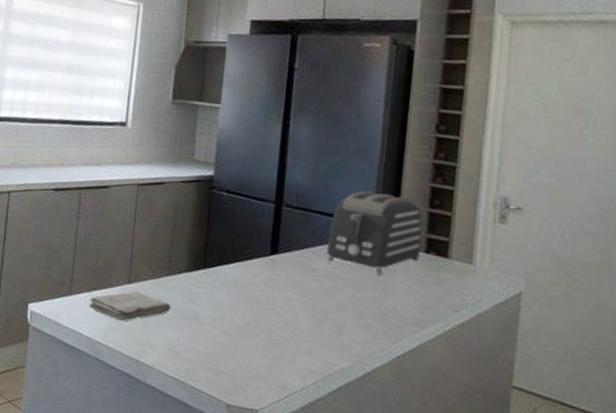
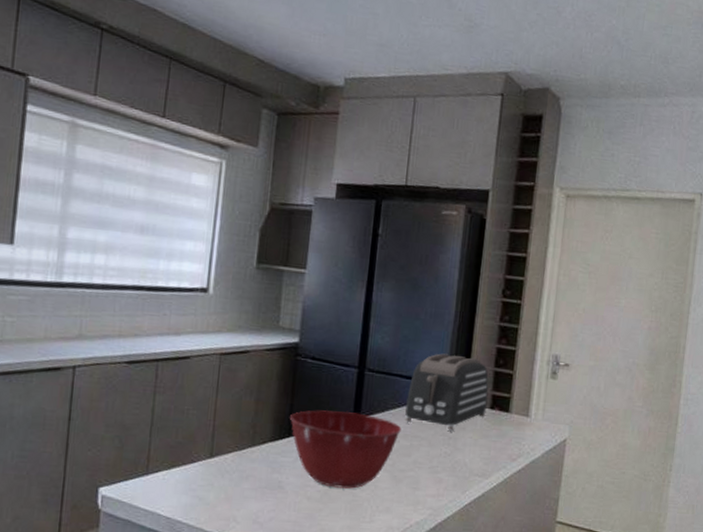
washcloth: present [89,291,171,322] -> none [168,465,255,498]
mixing bowl: none [205,243,323,327] -> present [290,410,401,489]

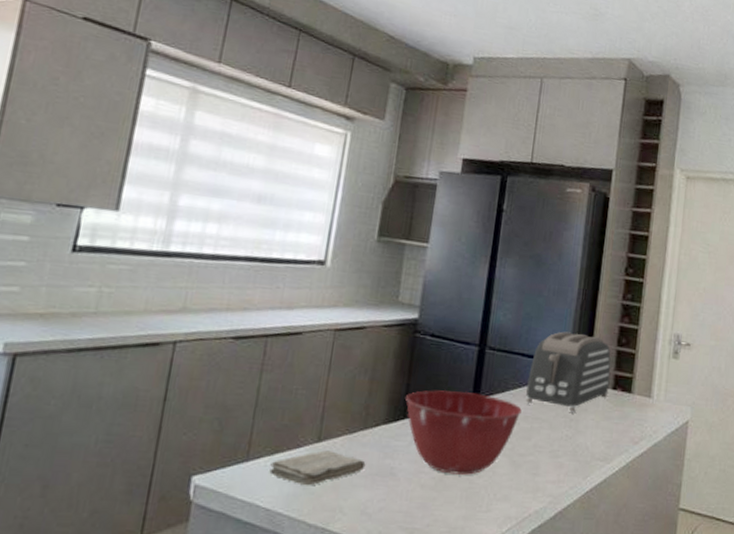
washcloth: none [168,465,255,498] -> present [269,450,366,486]

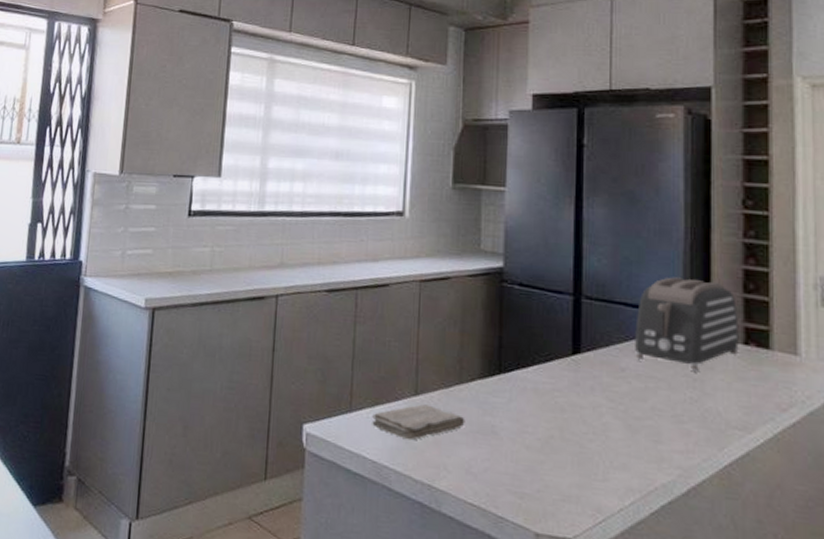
mixing bowl: present [406,390,522,475] -> none [500,343,632,438]

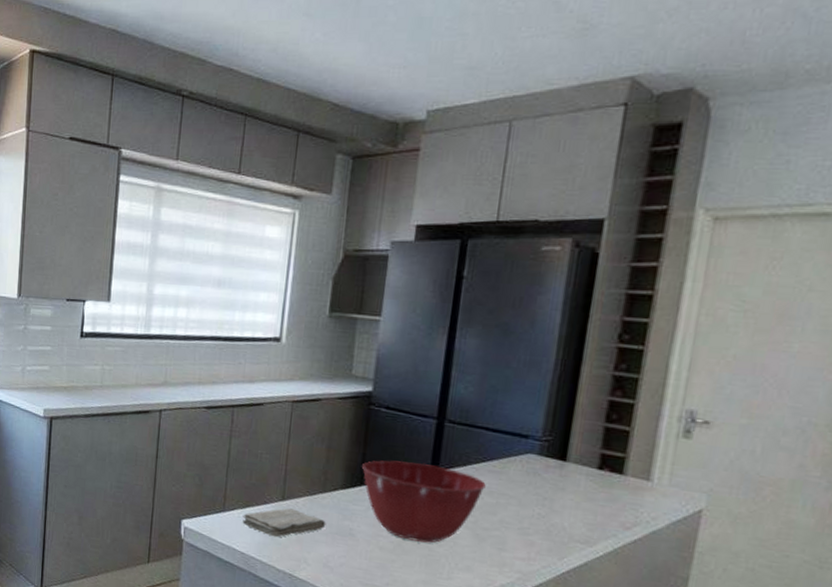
mixing bowl: none [500,343,632,438] -> present [362,460,486,543]
toaster: present [635,277,739,372] -> none [490,405,597,492]

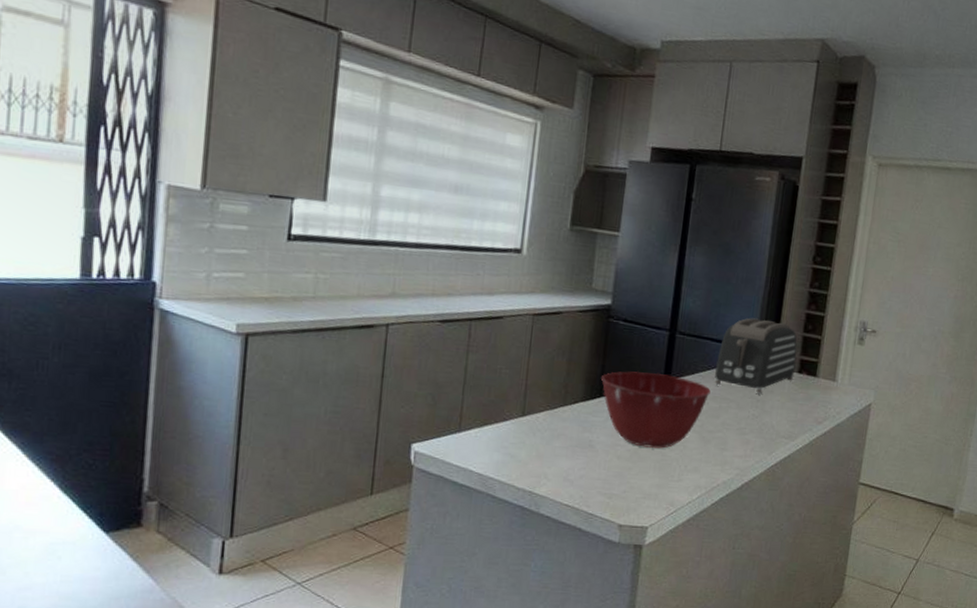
washcloth: present [242,508,326,538] -> none [480,424,567,455]
toaster: none [490,405,597,492] -> present [714,317,797,395]

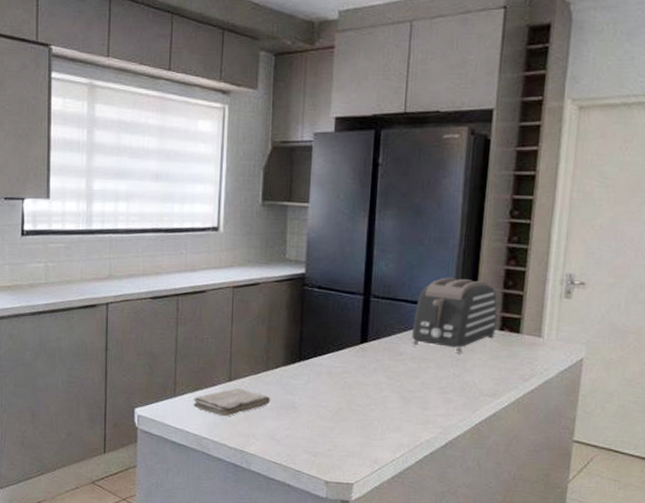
washcloth: none [480,424,567,455] -> present [193,388,271,417]
mixing bowl: present [601,371,711,449] -> none [300,336,409,409]

